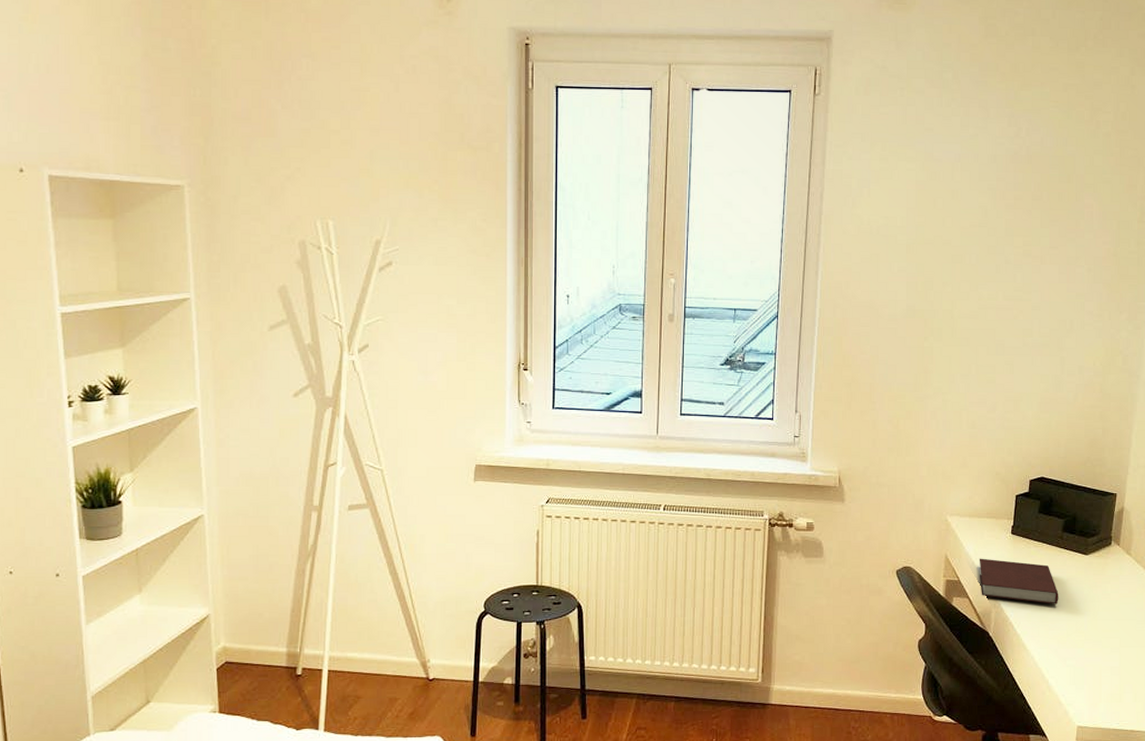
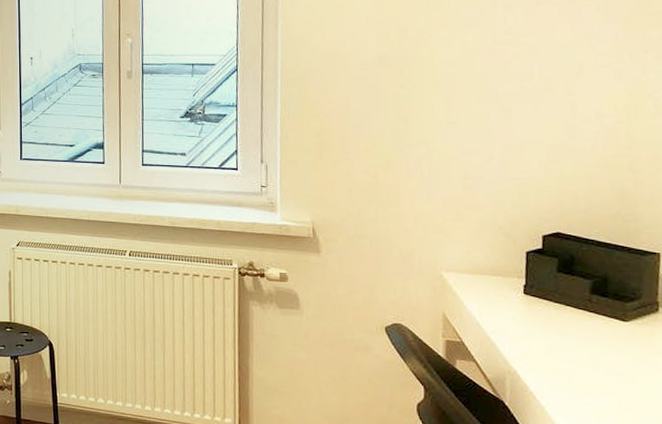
notebook: present [979,558,1059,604] -> none [485,319,593,376]

